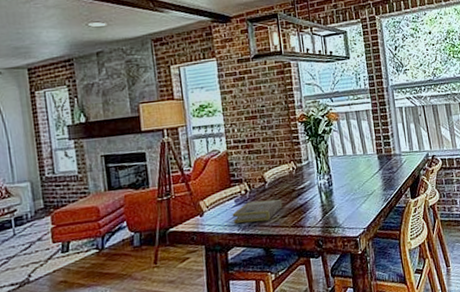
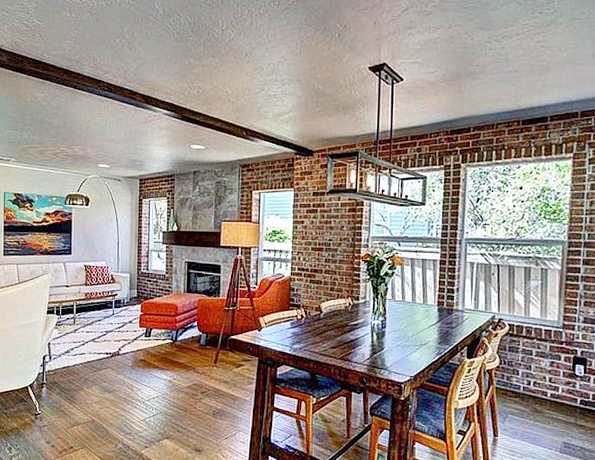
book: present [232,199,283,224] -> none [286,327,334,348]

